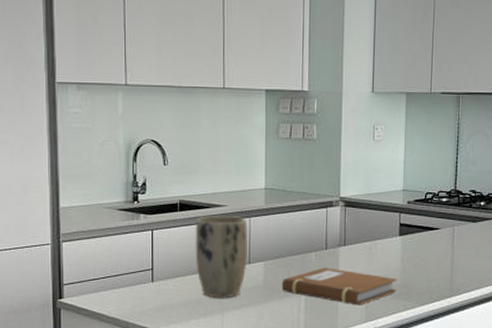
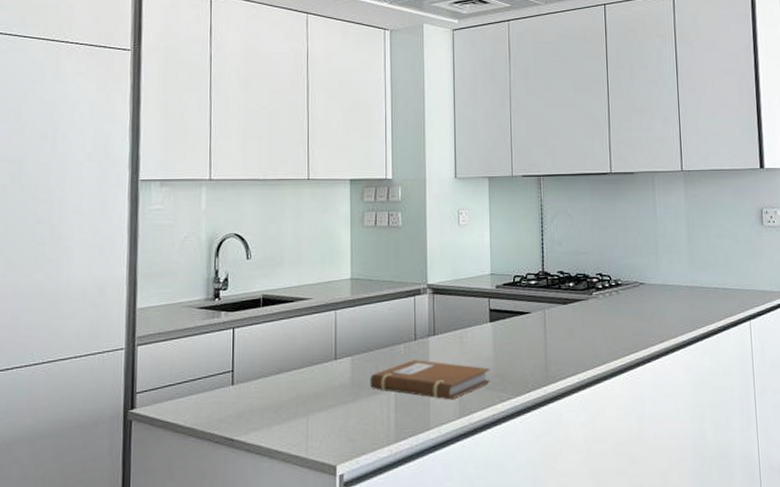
plant pot: present [195,215,249,298] -> none [278,308,335,399]

